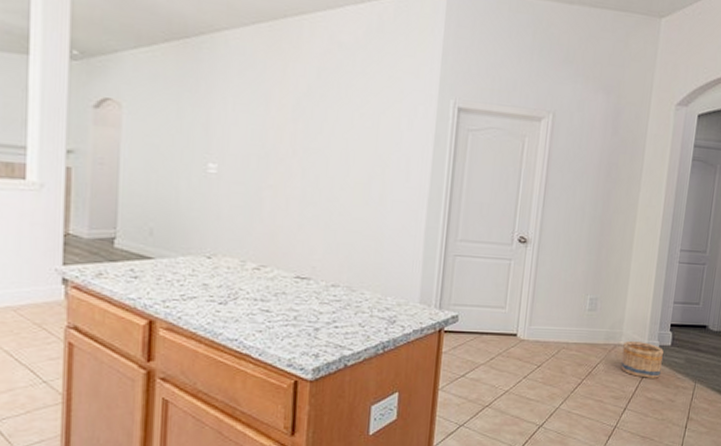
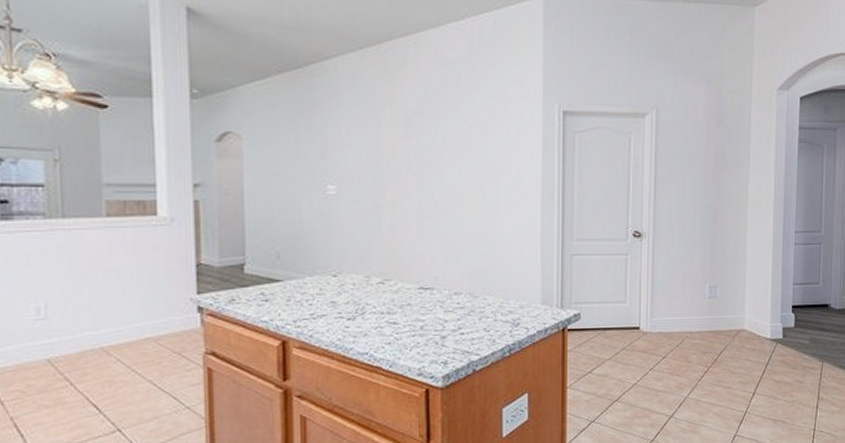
basket: present [621,340,664,378] -> none [746,325,788,361]

